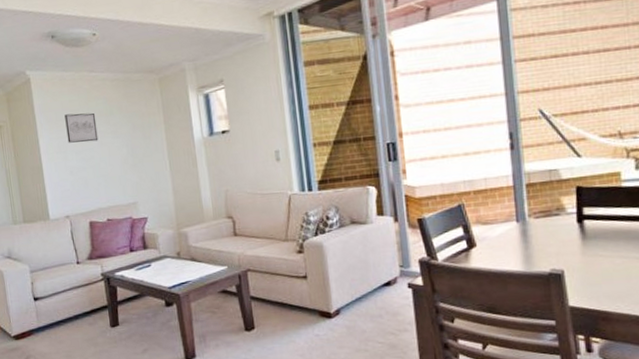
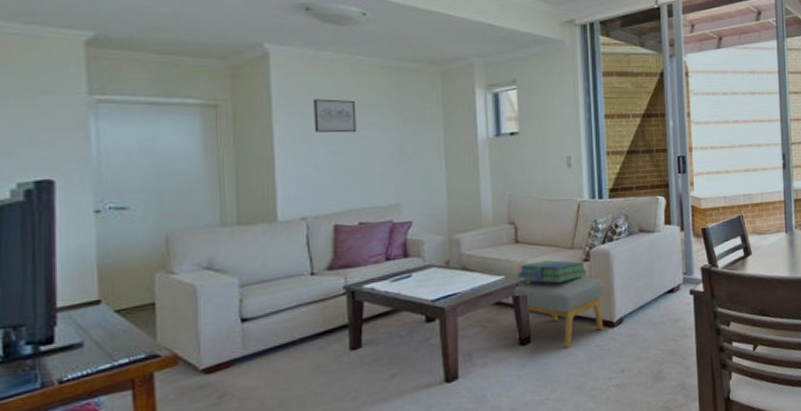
footstool: none [236,268,322,337] -> present [514,276,604,349]
stack of books: none [238,252,302,274] -> present [516,260,587,283]

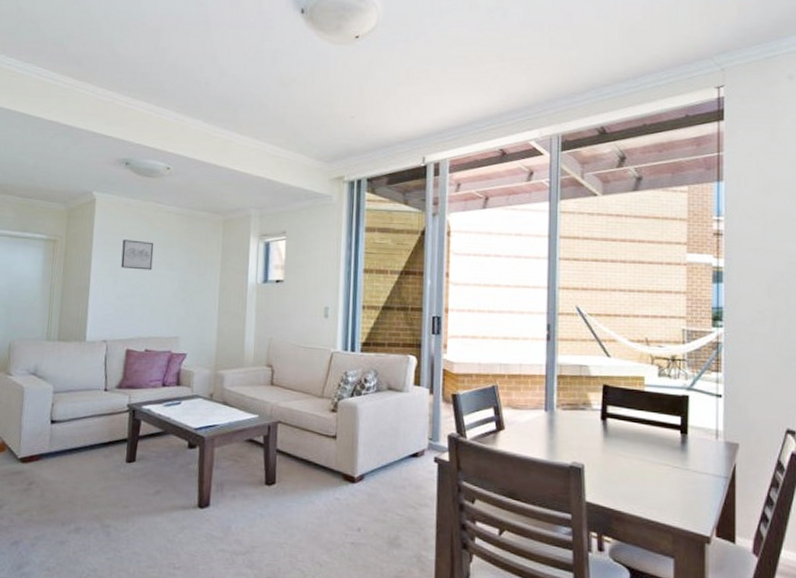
footstool: present [514,276,604,349] -> none [265,423,348,497]
stack of books: present [516,260,587,283] -> none [268,405,333,429]

